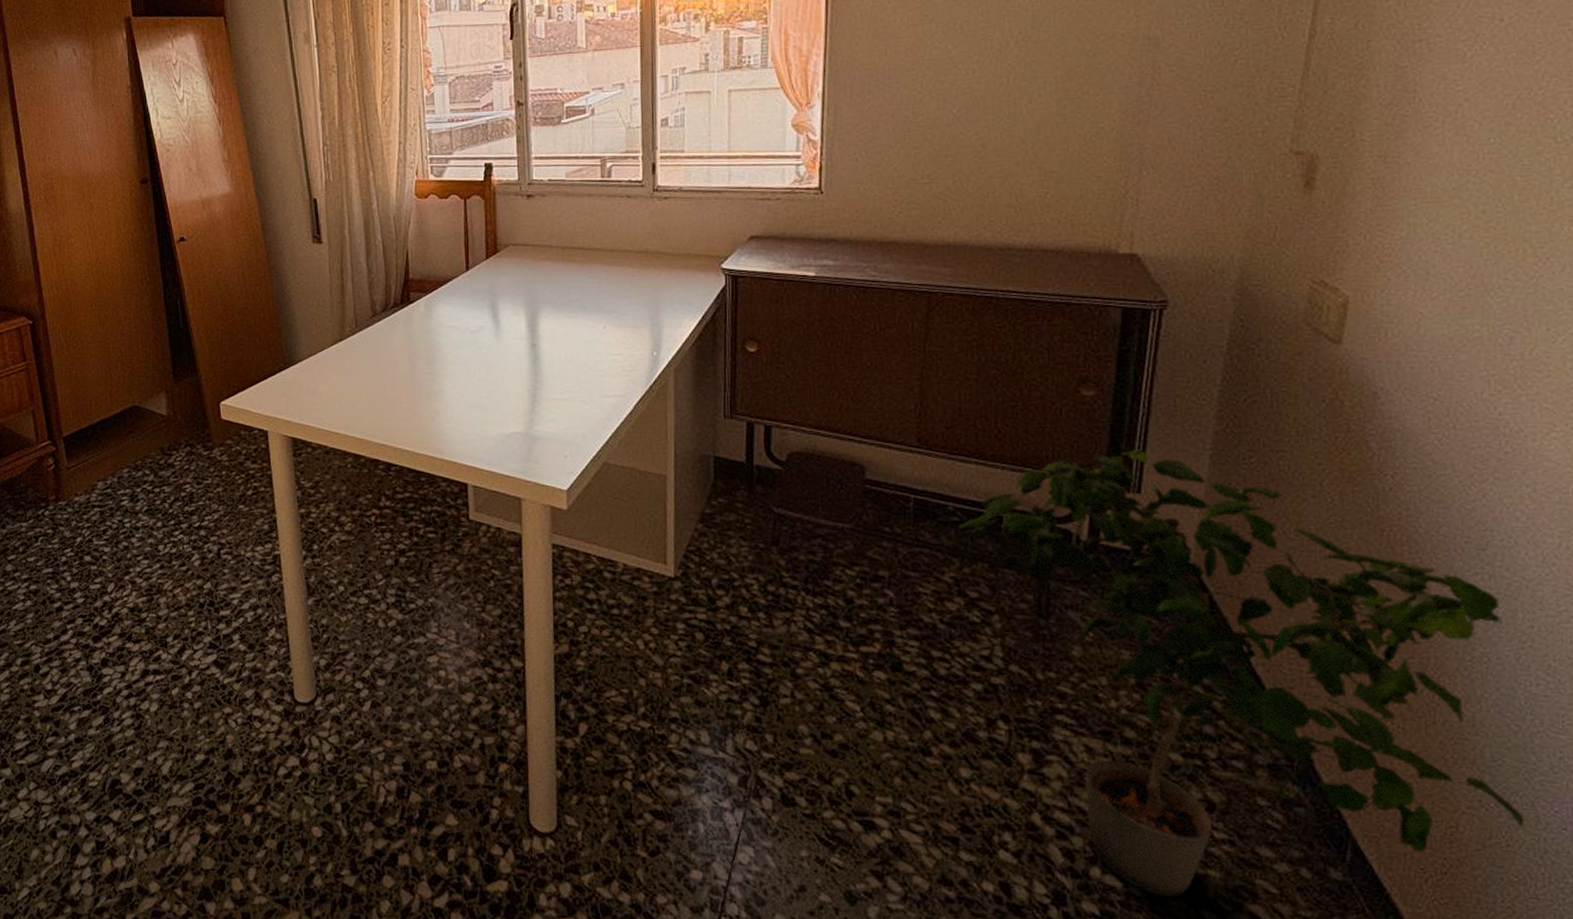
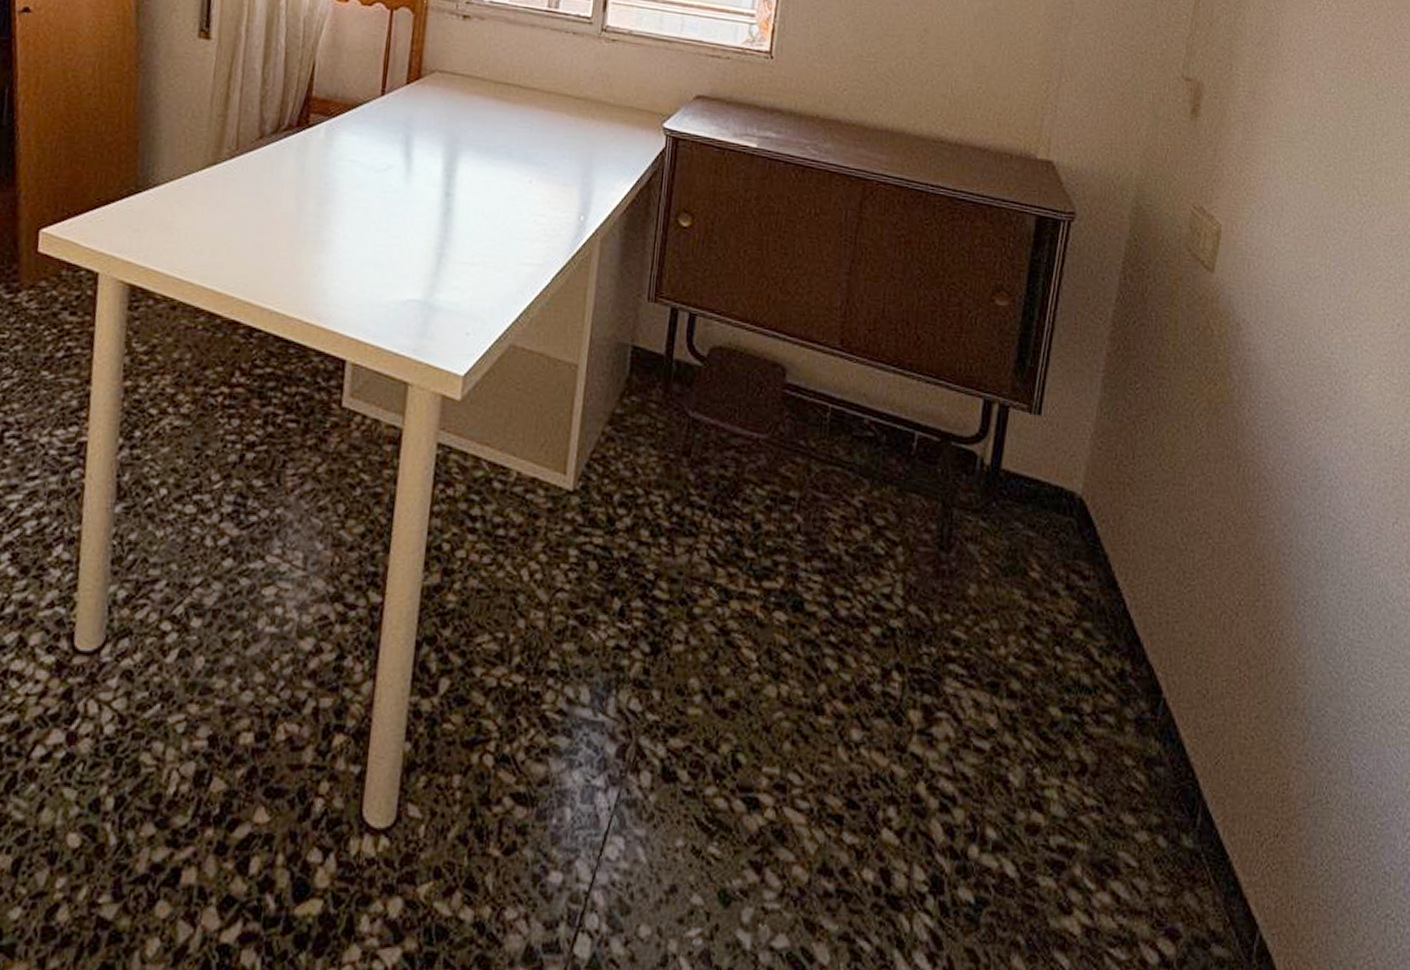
potted plant: present [958,450,1525,897] -> none [871,367,1341,878]

